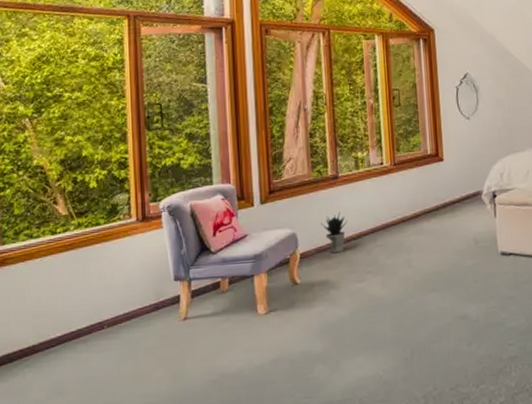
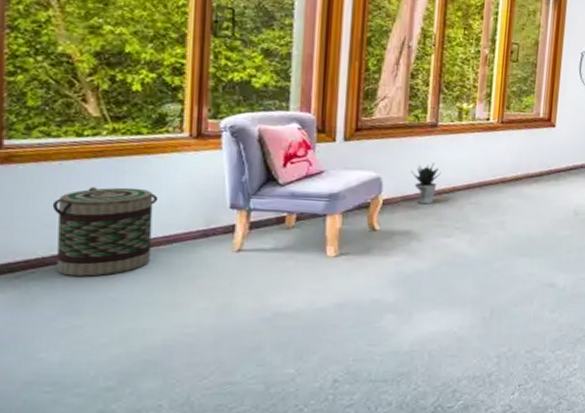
basket: none [37,273,117,360] -> present [52,187,158,277]

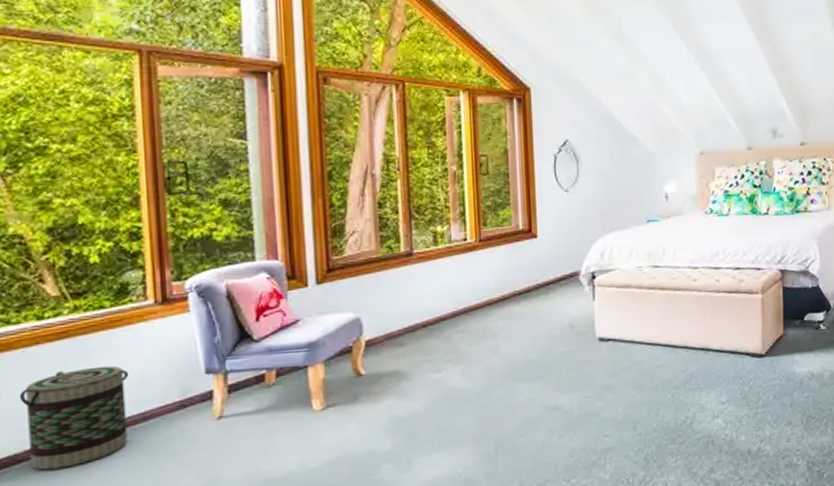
potted plant: present [411,162,441,205] -> none [391,294,423,341]

